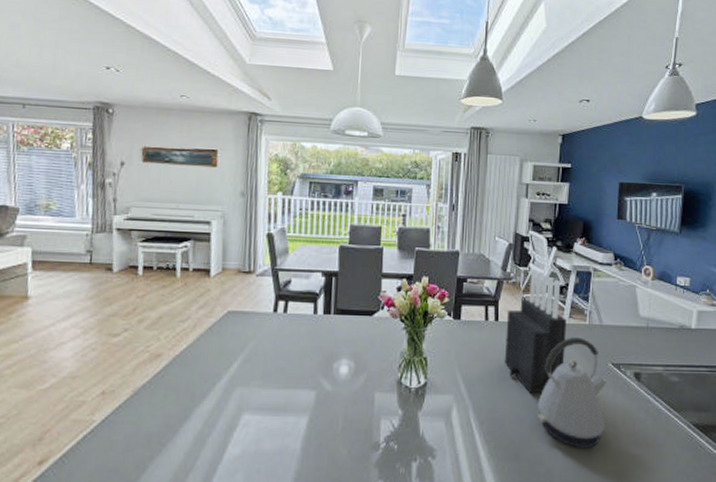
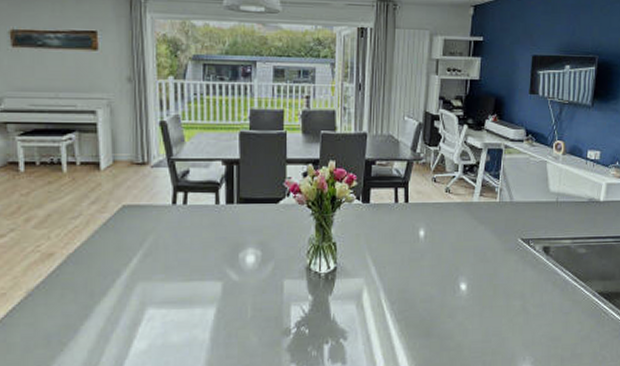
knife block: present [505,269,567,394] -> none [415,148,477,272]
kettle: present [536,337,607,449] -> none [446,215,517,322]

